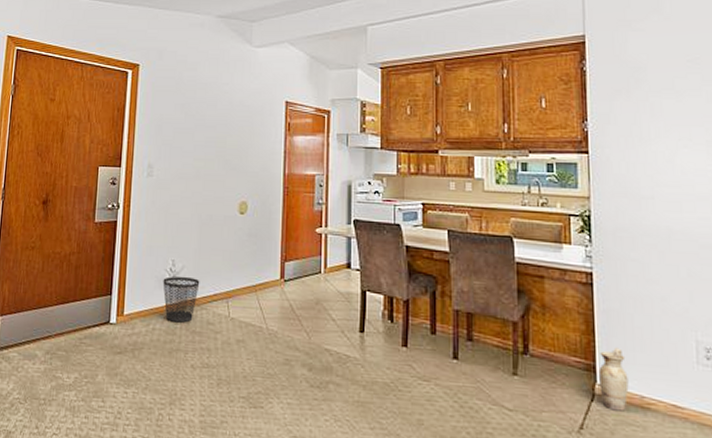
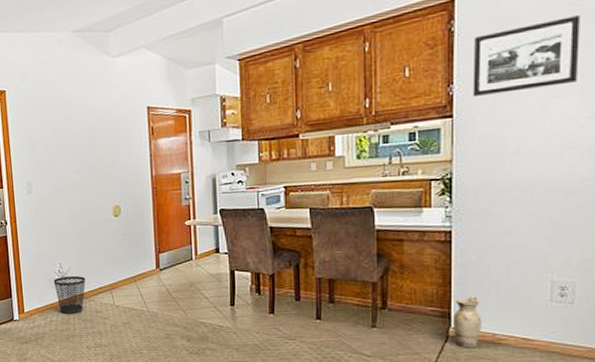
picture frame: none [605,73,702,136] -> present [472,15,580,96]

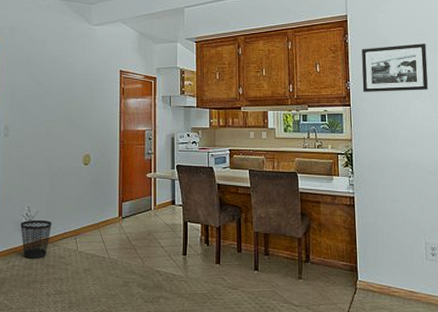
ceramic jug: present [453,295,482,348] -> none [359,252,380,299]

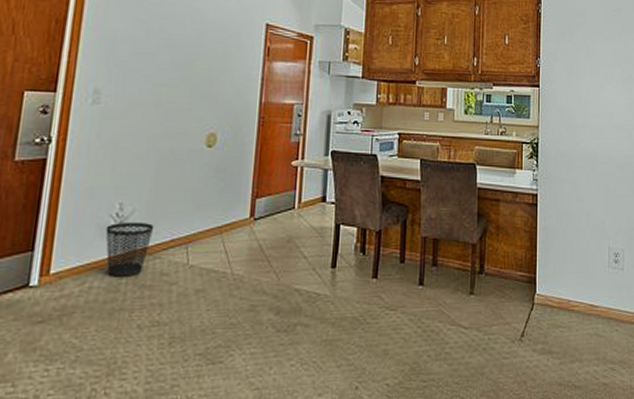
picture frame: present [362,44,428,92] -> none [553,20,621,74]

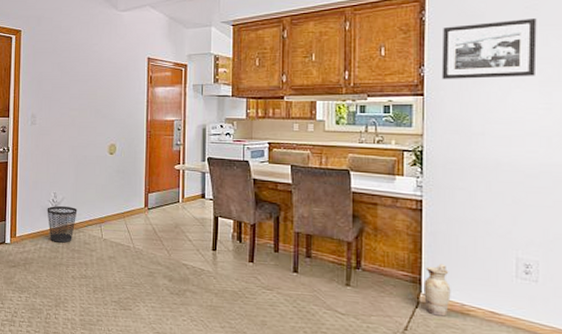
ceramic jug: none [538,260,560,316] -> present [424,263,451,316]
picture frame: none [553,20,621,74] -> present [441,18,537,79]

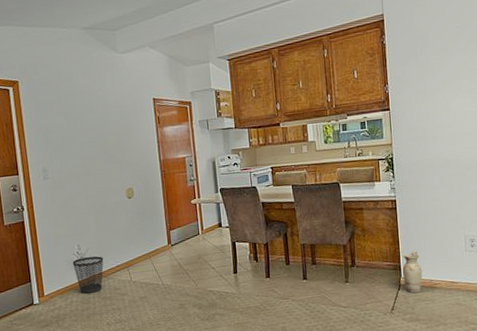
picture frame: present [441,18,537,79] -> none [399,36,467,94]

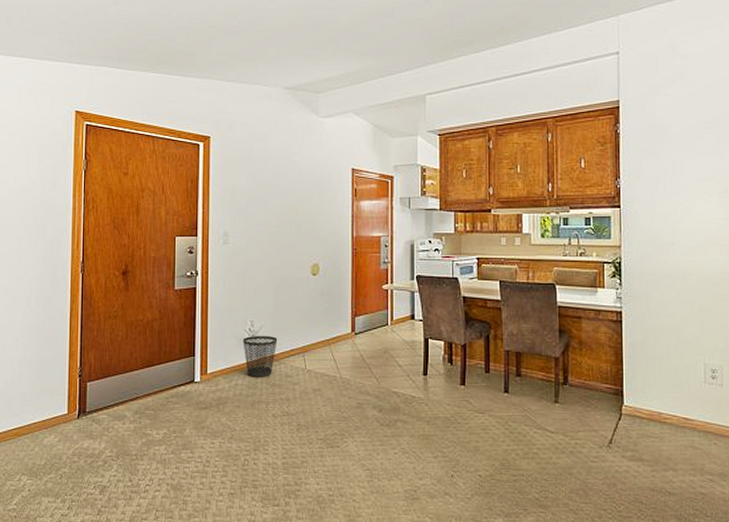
ceramic jug: present [402,250,423,294] -> none [625,374,649,426]

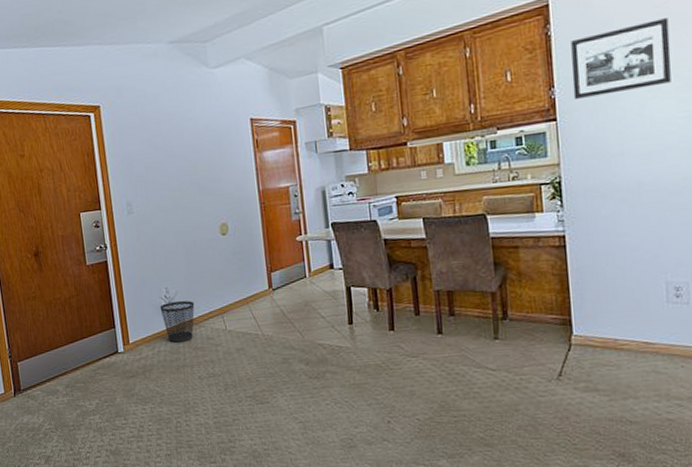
picture frame: none [635,133,715,191] -> present [571,18,671,99]

